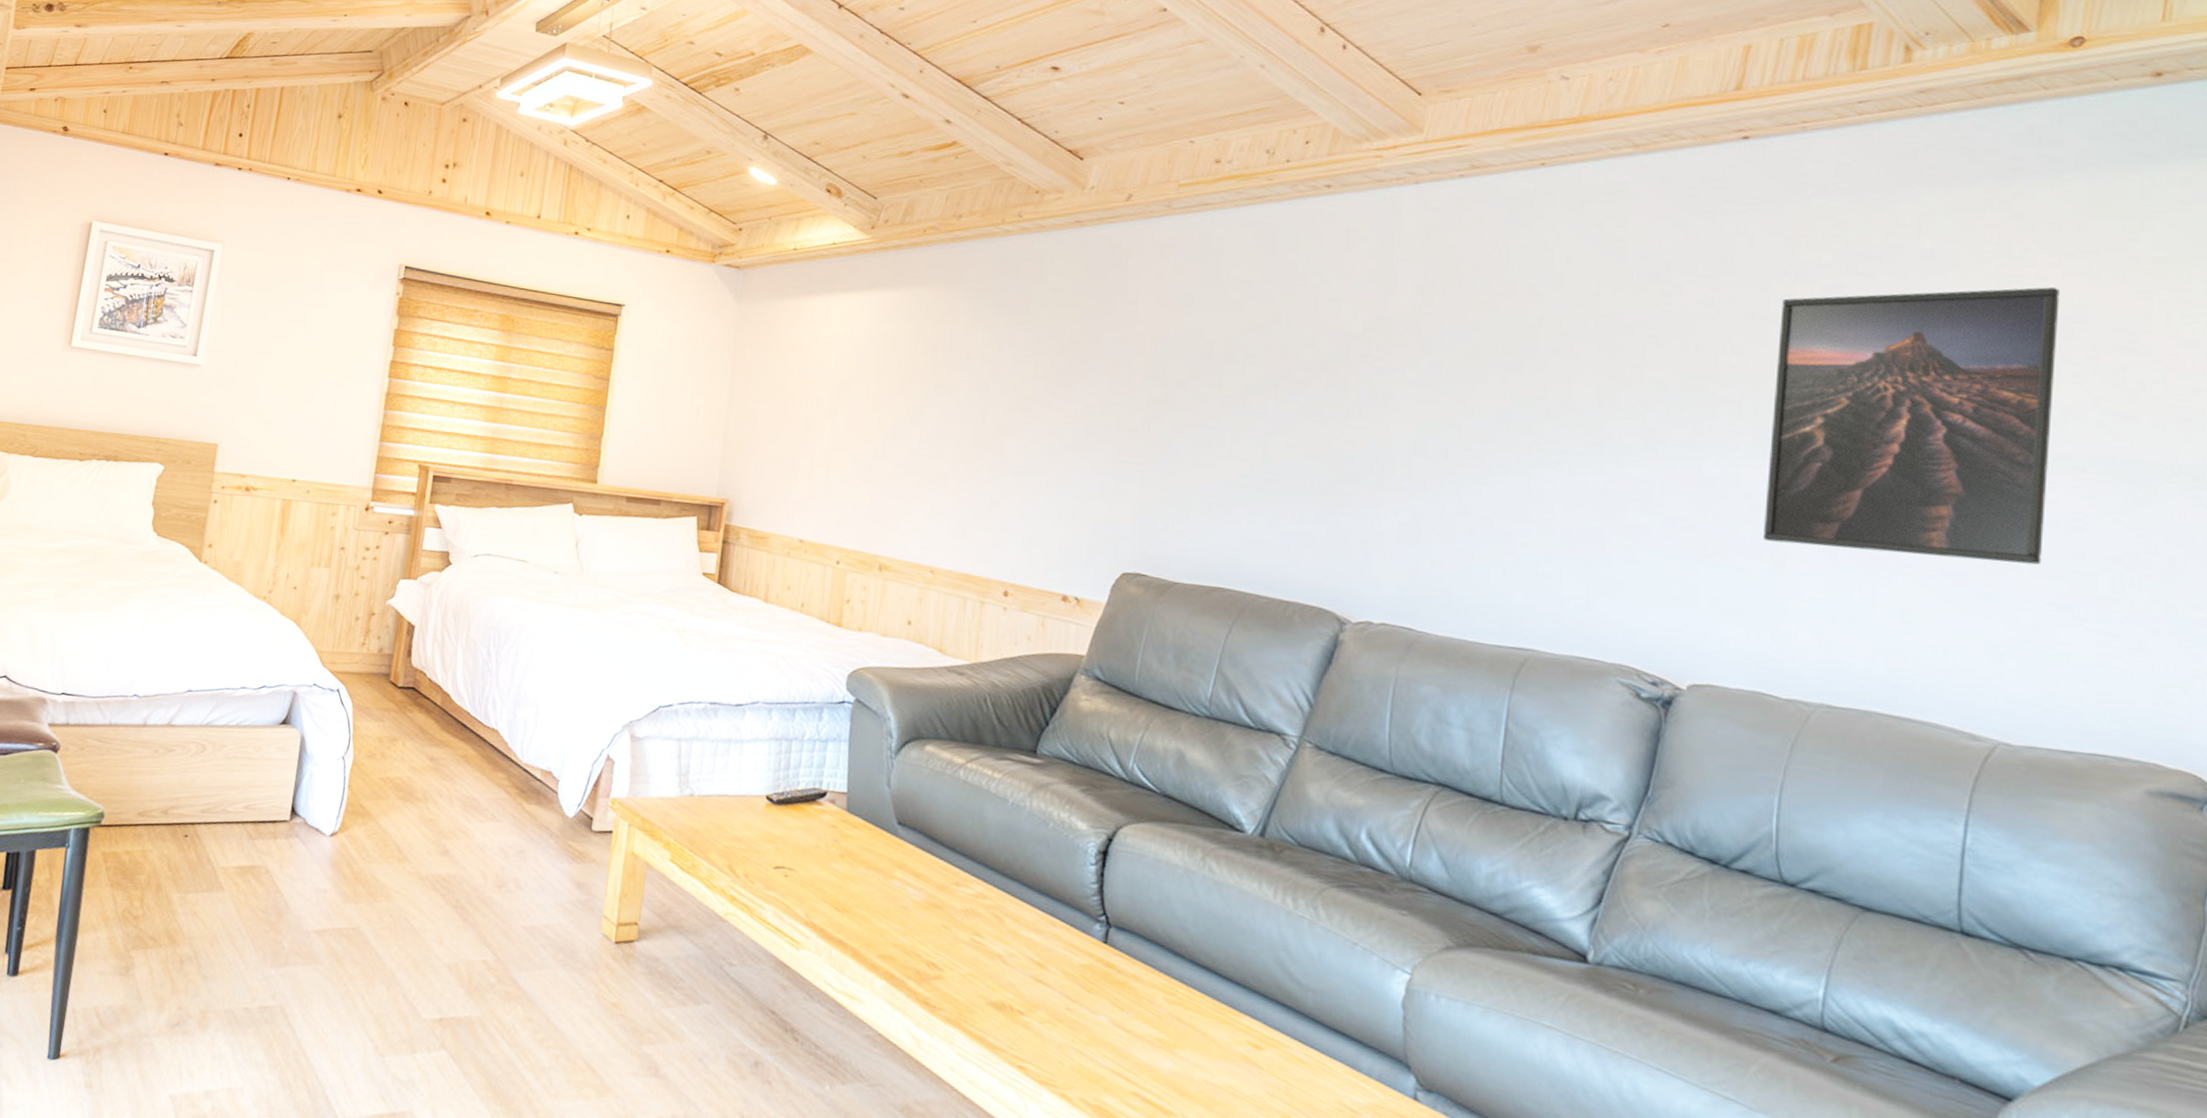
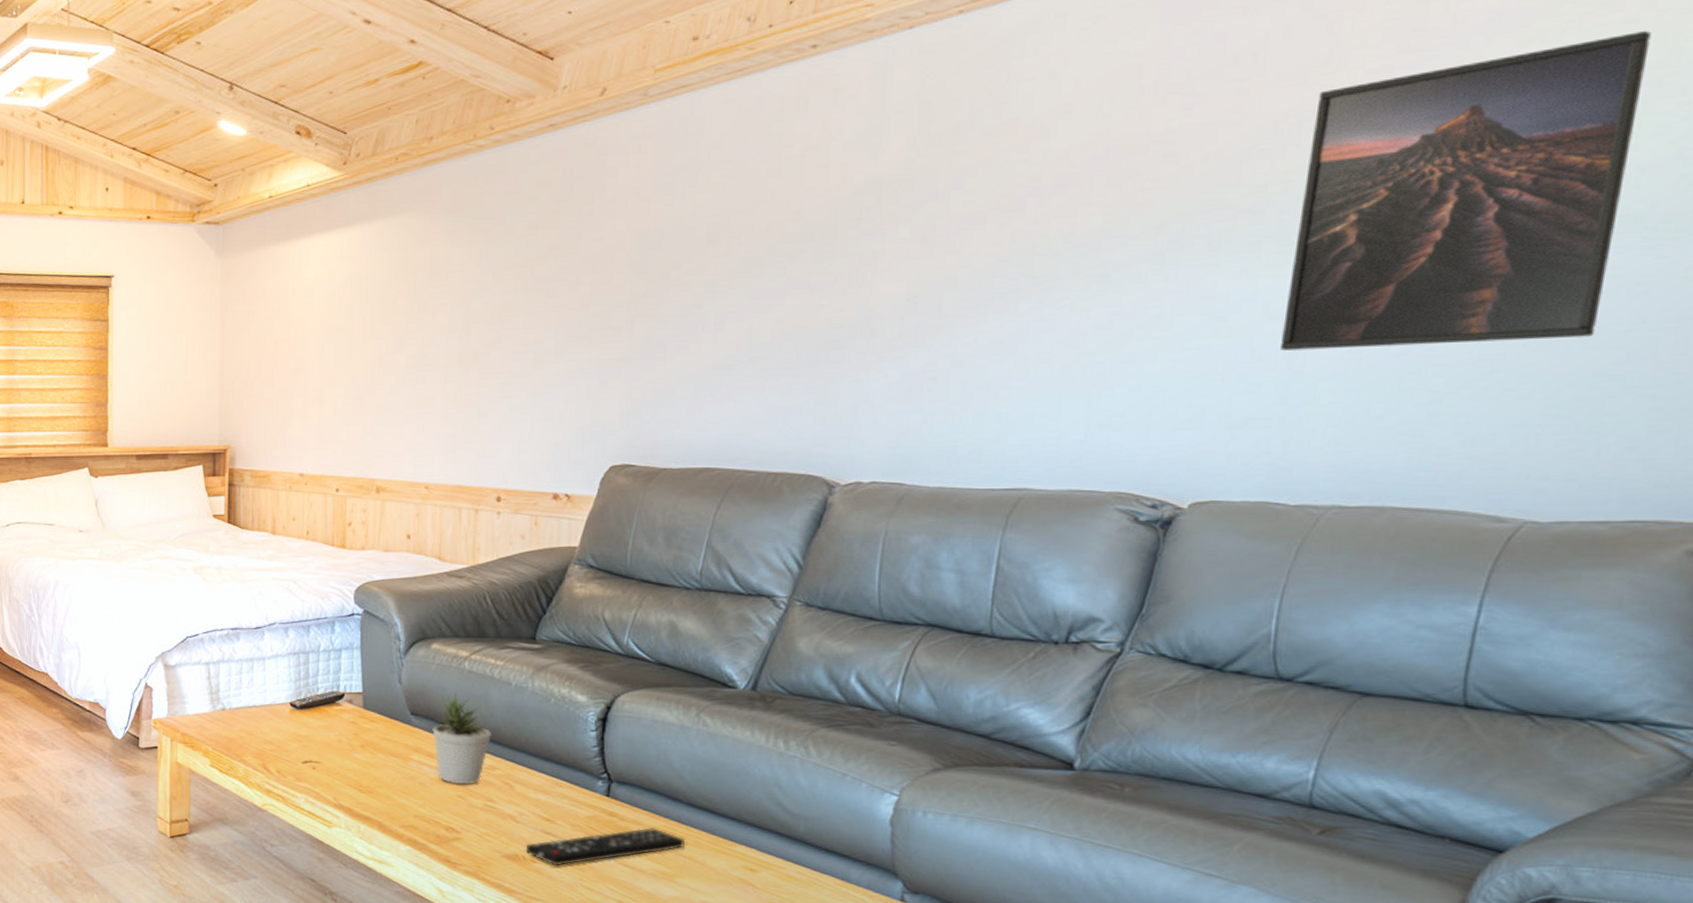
potted plant: none [920,804,985,914] -> present [432,693,493,785]
remote control: none [1014,984,1187,1022] -> present [526,827,686,866]

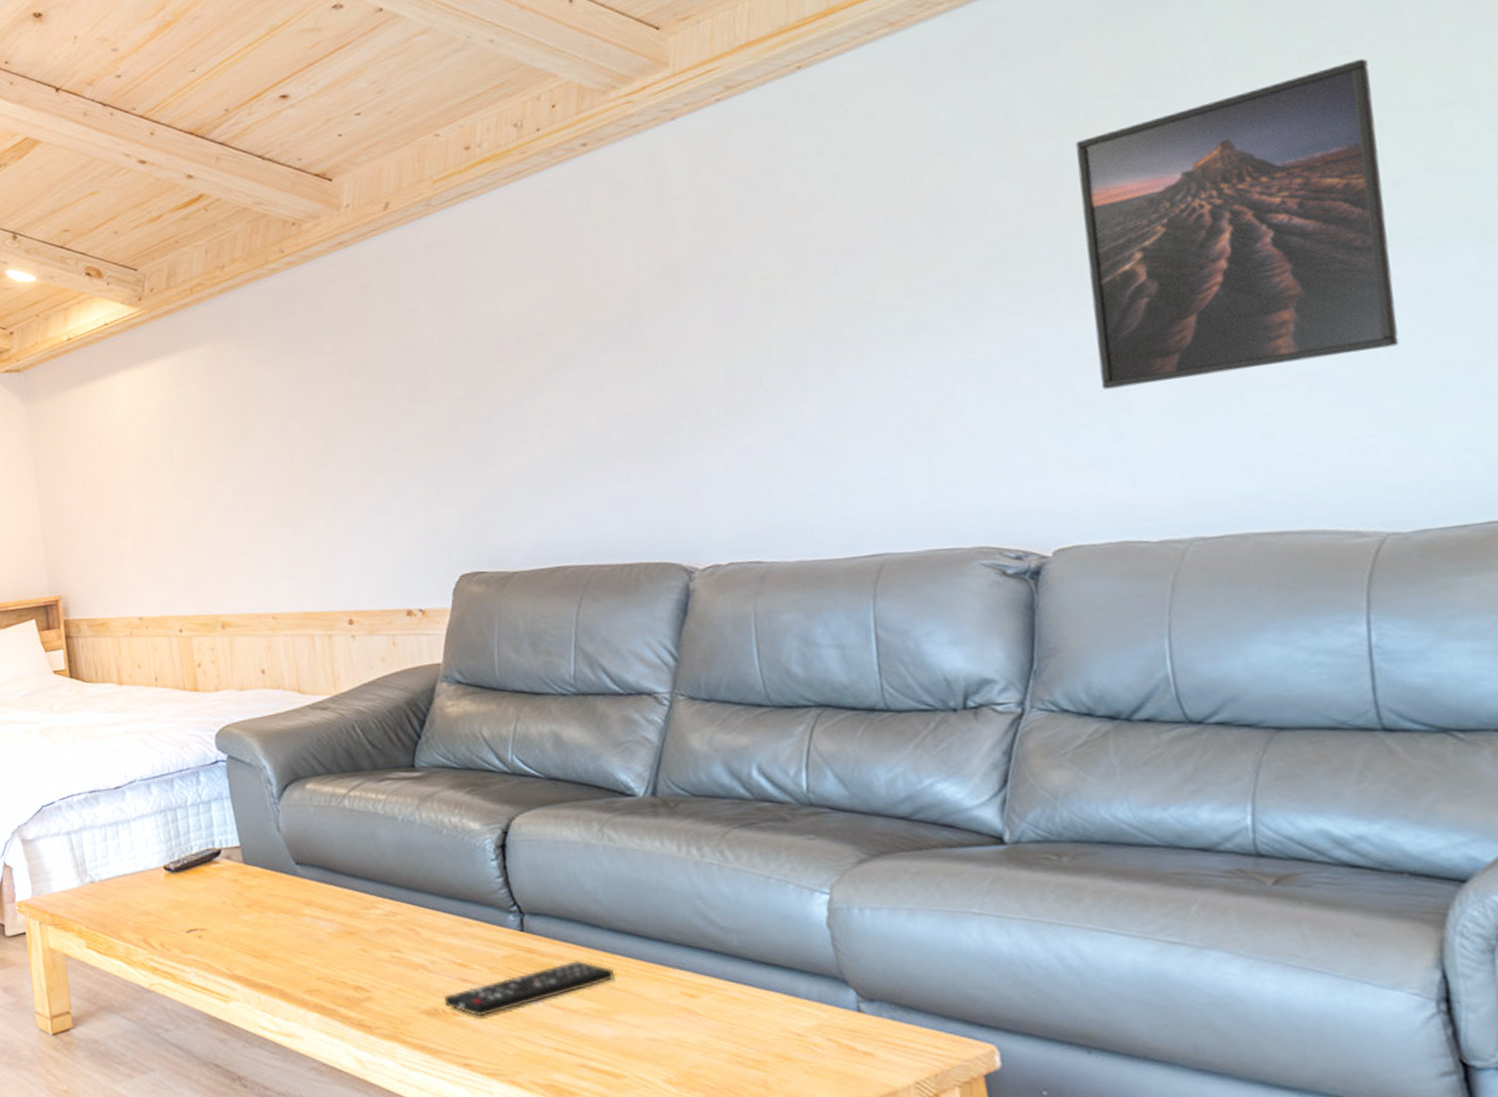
potted plant: present [432,693,493,785] -> none [320,835,387,937]

